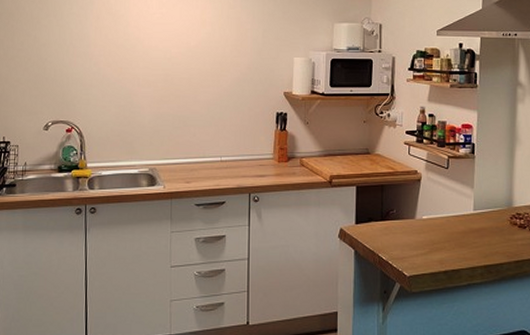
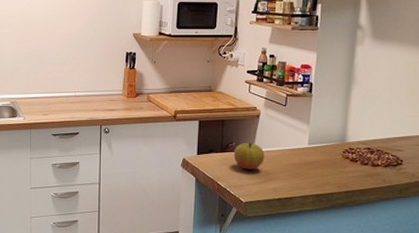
apple: none [394,209,428,240] -> present [233,142,265,170]

